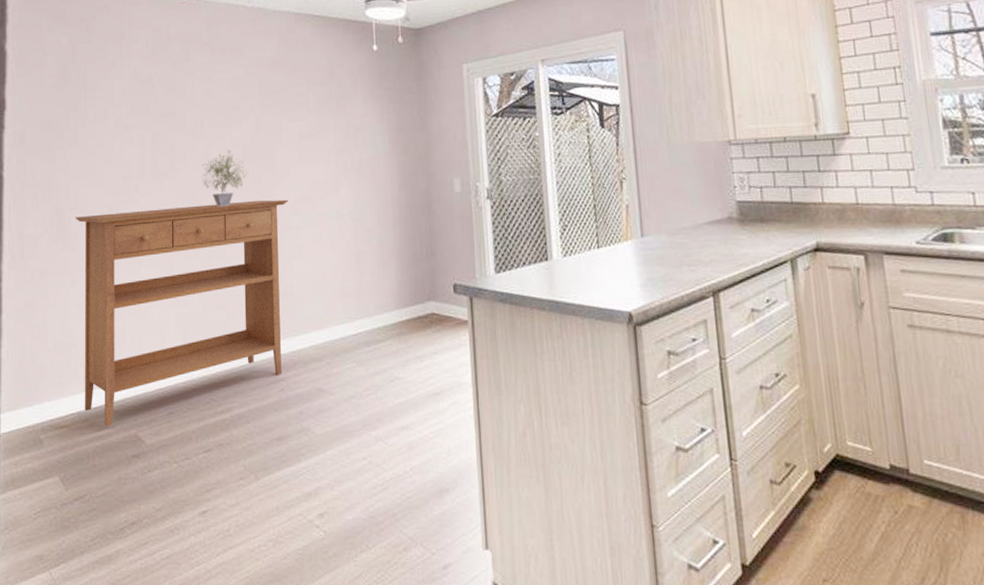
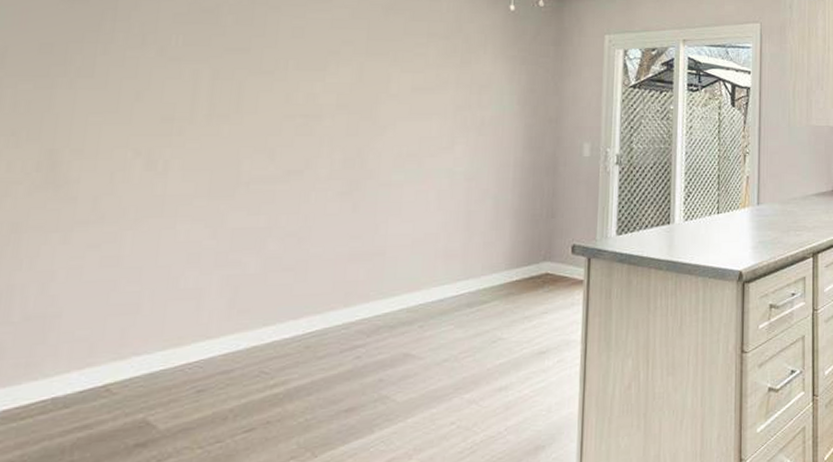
console table: present [75,199,289,427] -> none [63,153,391,414]
potted plant: present [202,149,247,207] -> none [279,96,341,159]

